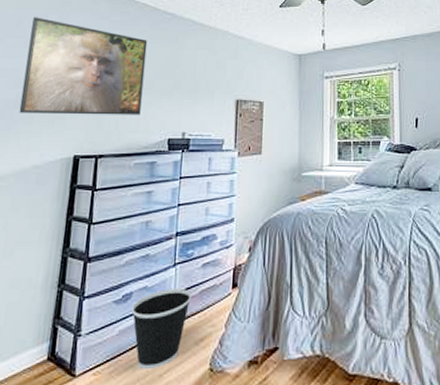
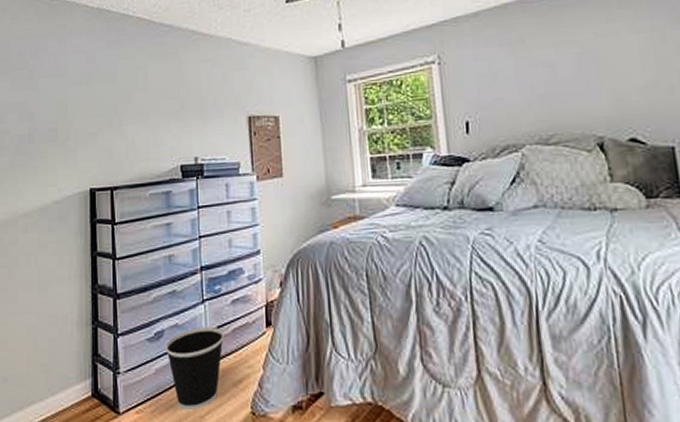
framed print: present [19,17,148,115] -> none [33,45,149,148]

